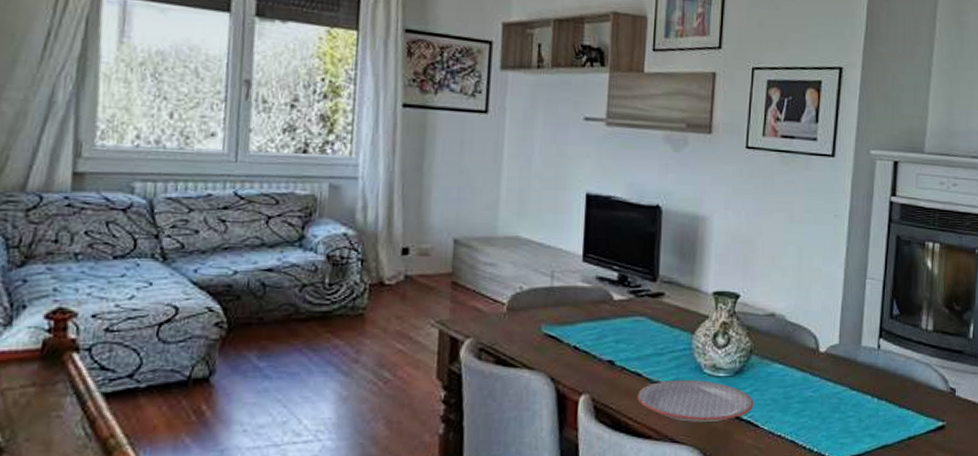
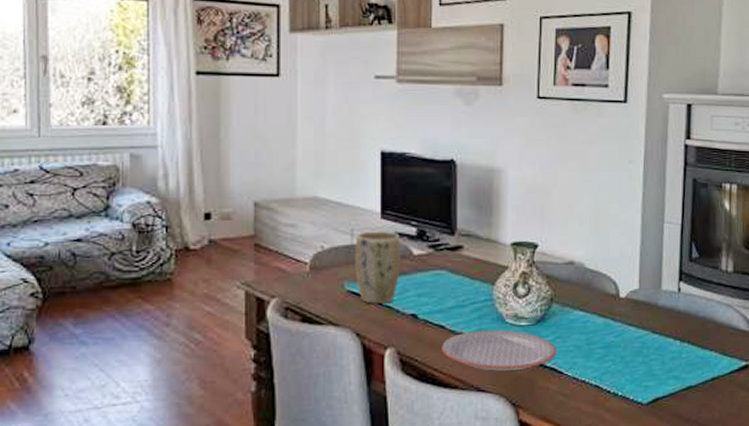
plant pot: none [553,274,601,348] -> present [355,231,401,304]

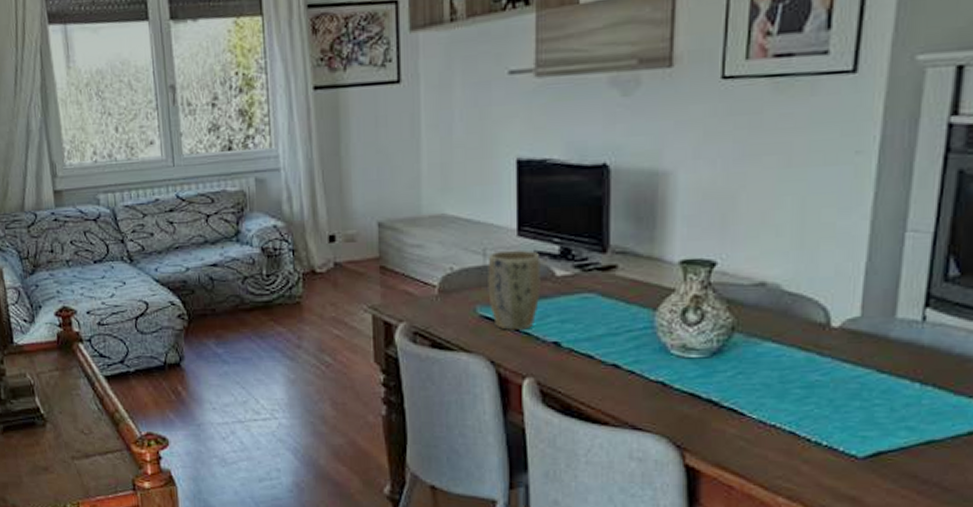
plate: present [442,330,557,371] -> none [590,362,738,408]

